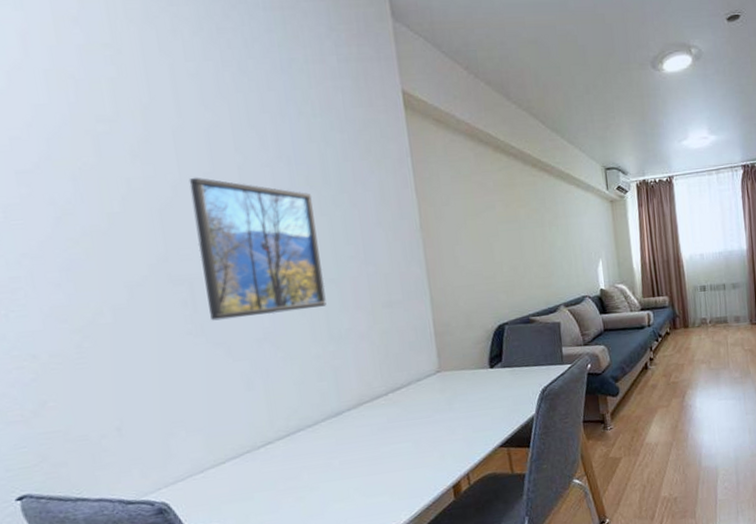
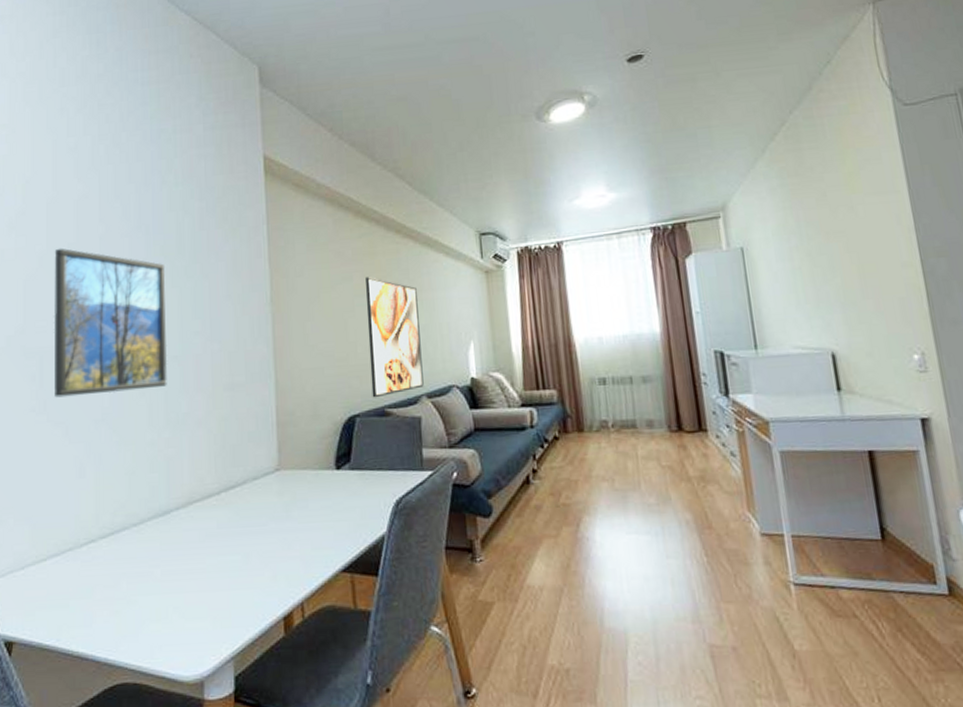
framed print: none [507,205,562,309] -> present [365,277,424,398]

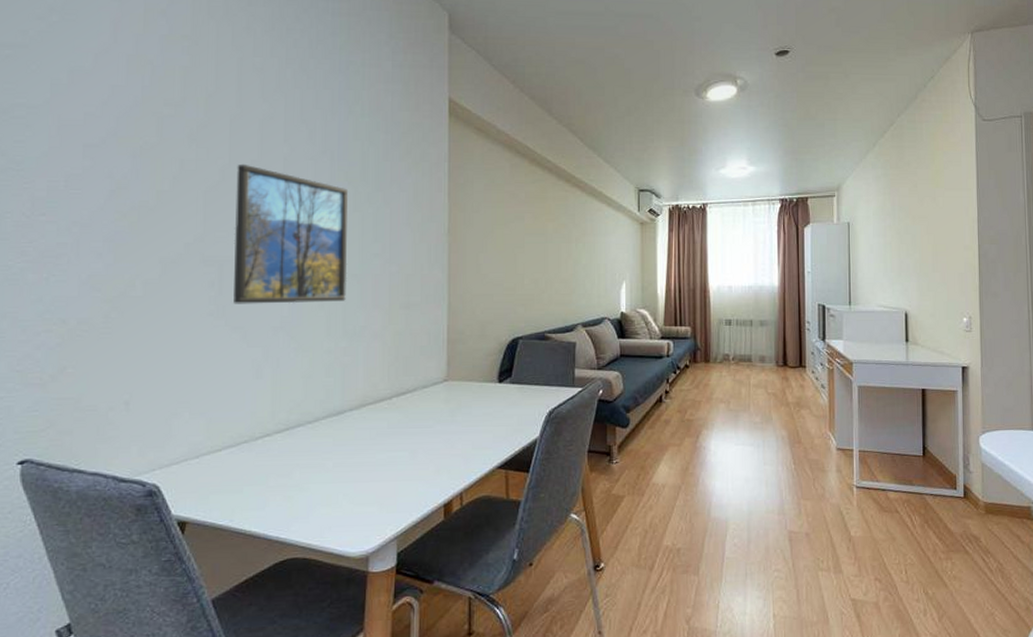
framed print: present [365,277,424,398] -> none [534,218,580,324]

